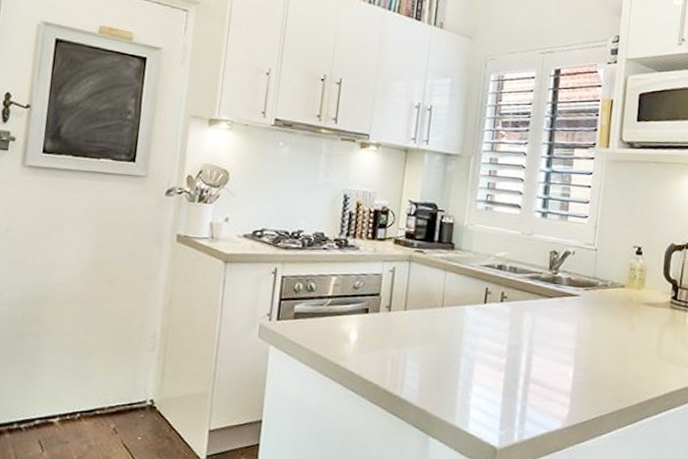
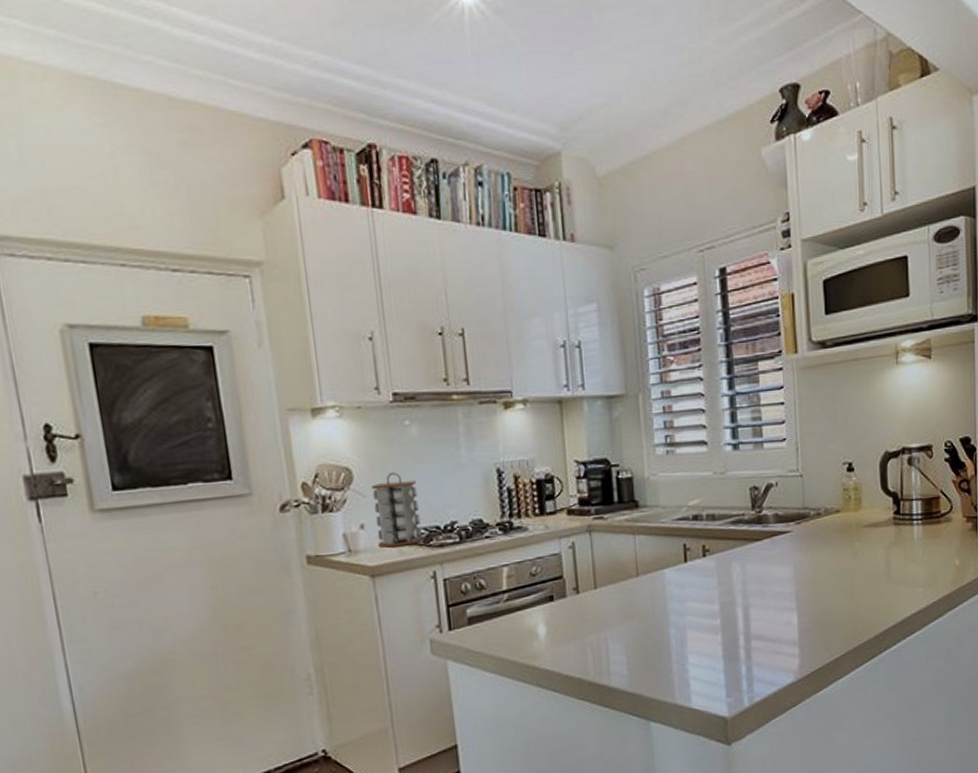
spice rack: none [236,181,278,243] -> present [372,472,422,549]

